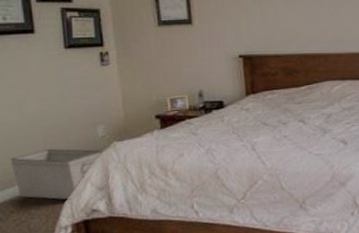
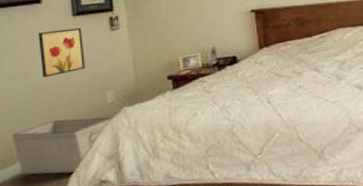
wall art: none [32,60,77,107] -> present [38,27,85,78]

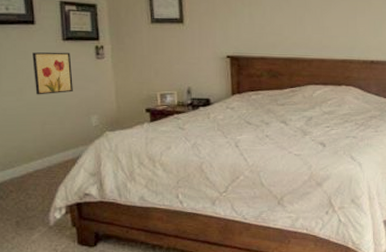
storage bin: present [12,116,114,175] -> none [10,134,97,183]

